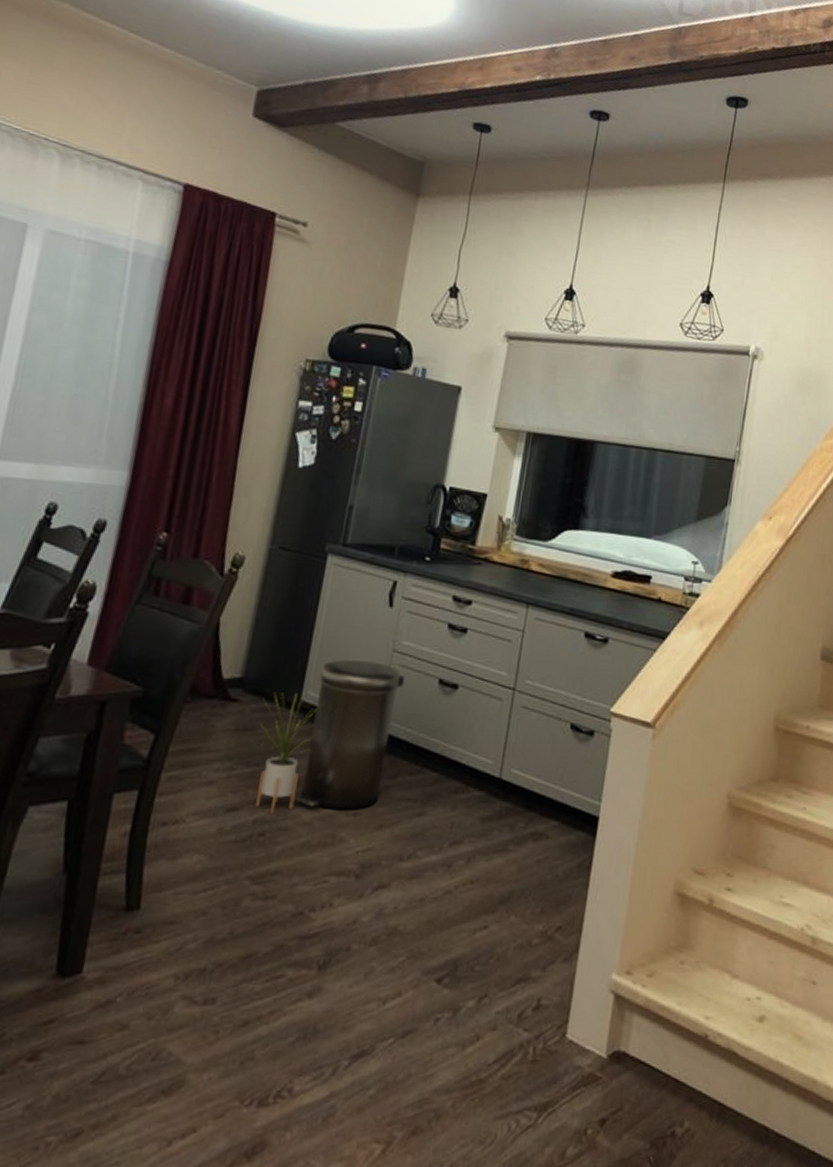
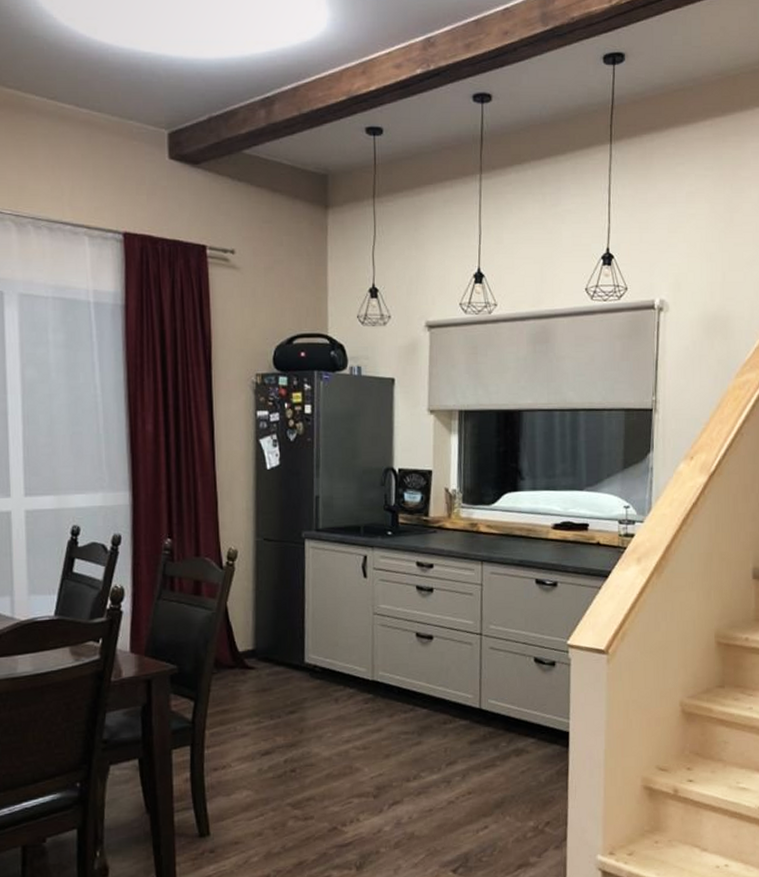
house plant: present [255,688,324,813] -> none [273,652,325,754]
pedal bin: present [293,659,405,811] -> none [313,624,388,747]

